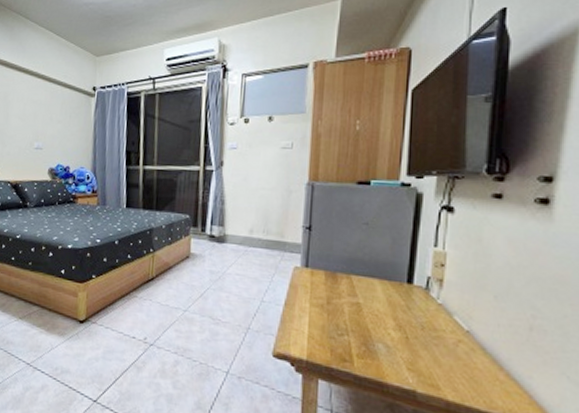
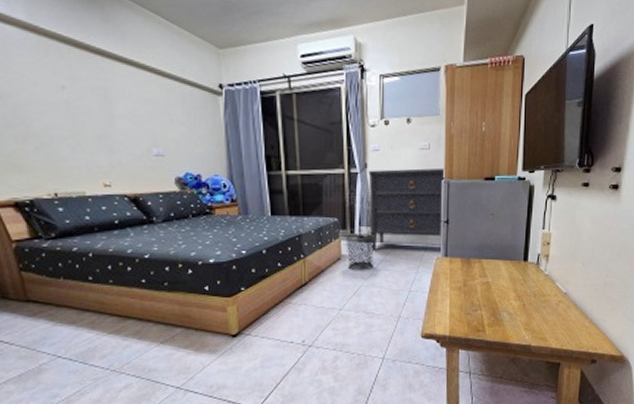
waste bin: none [195,231,227,272] -> present [344,232,375,270]
dresser: none [222,168,311,251] -> present [368,167,446,250]

